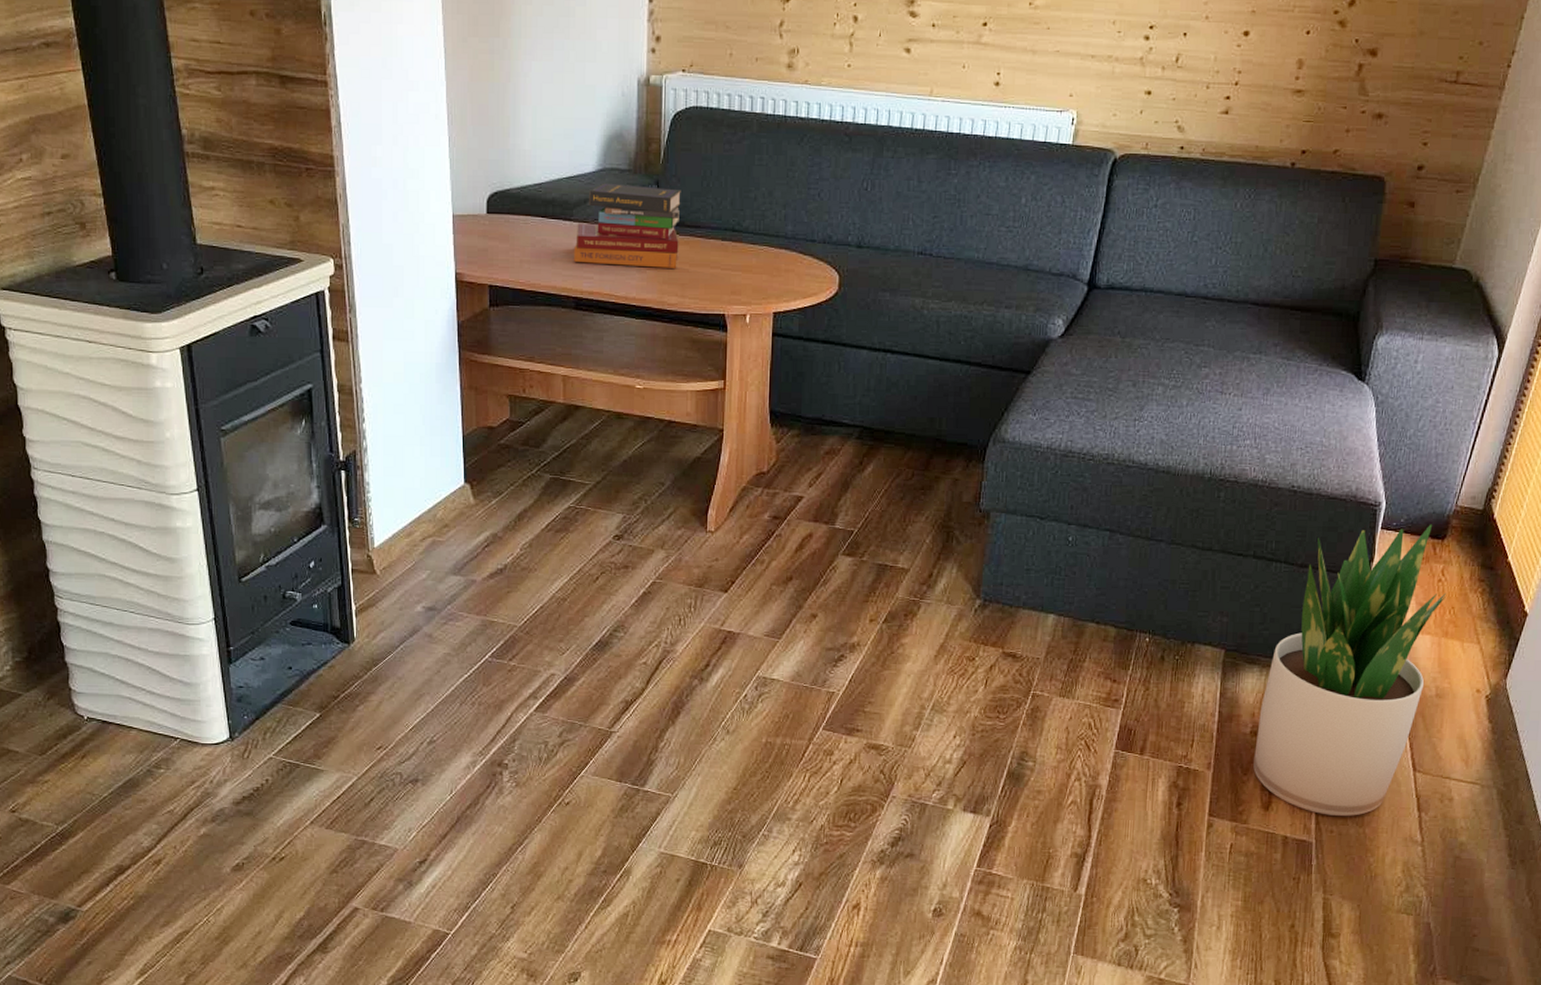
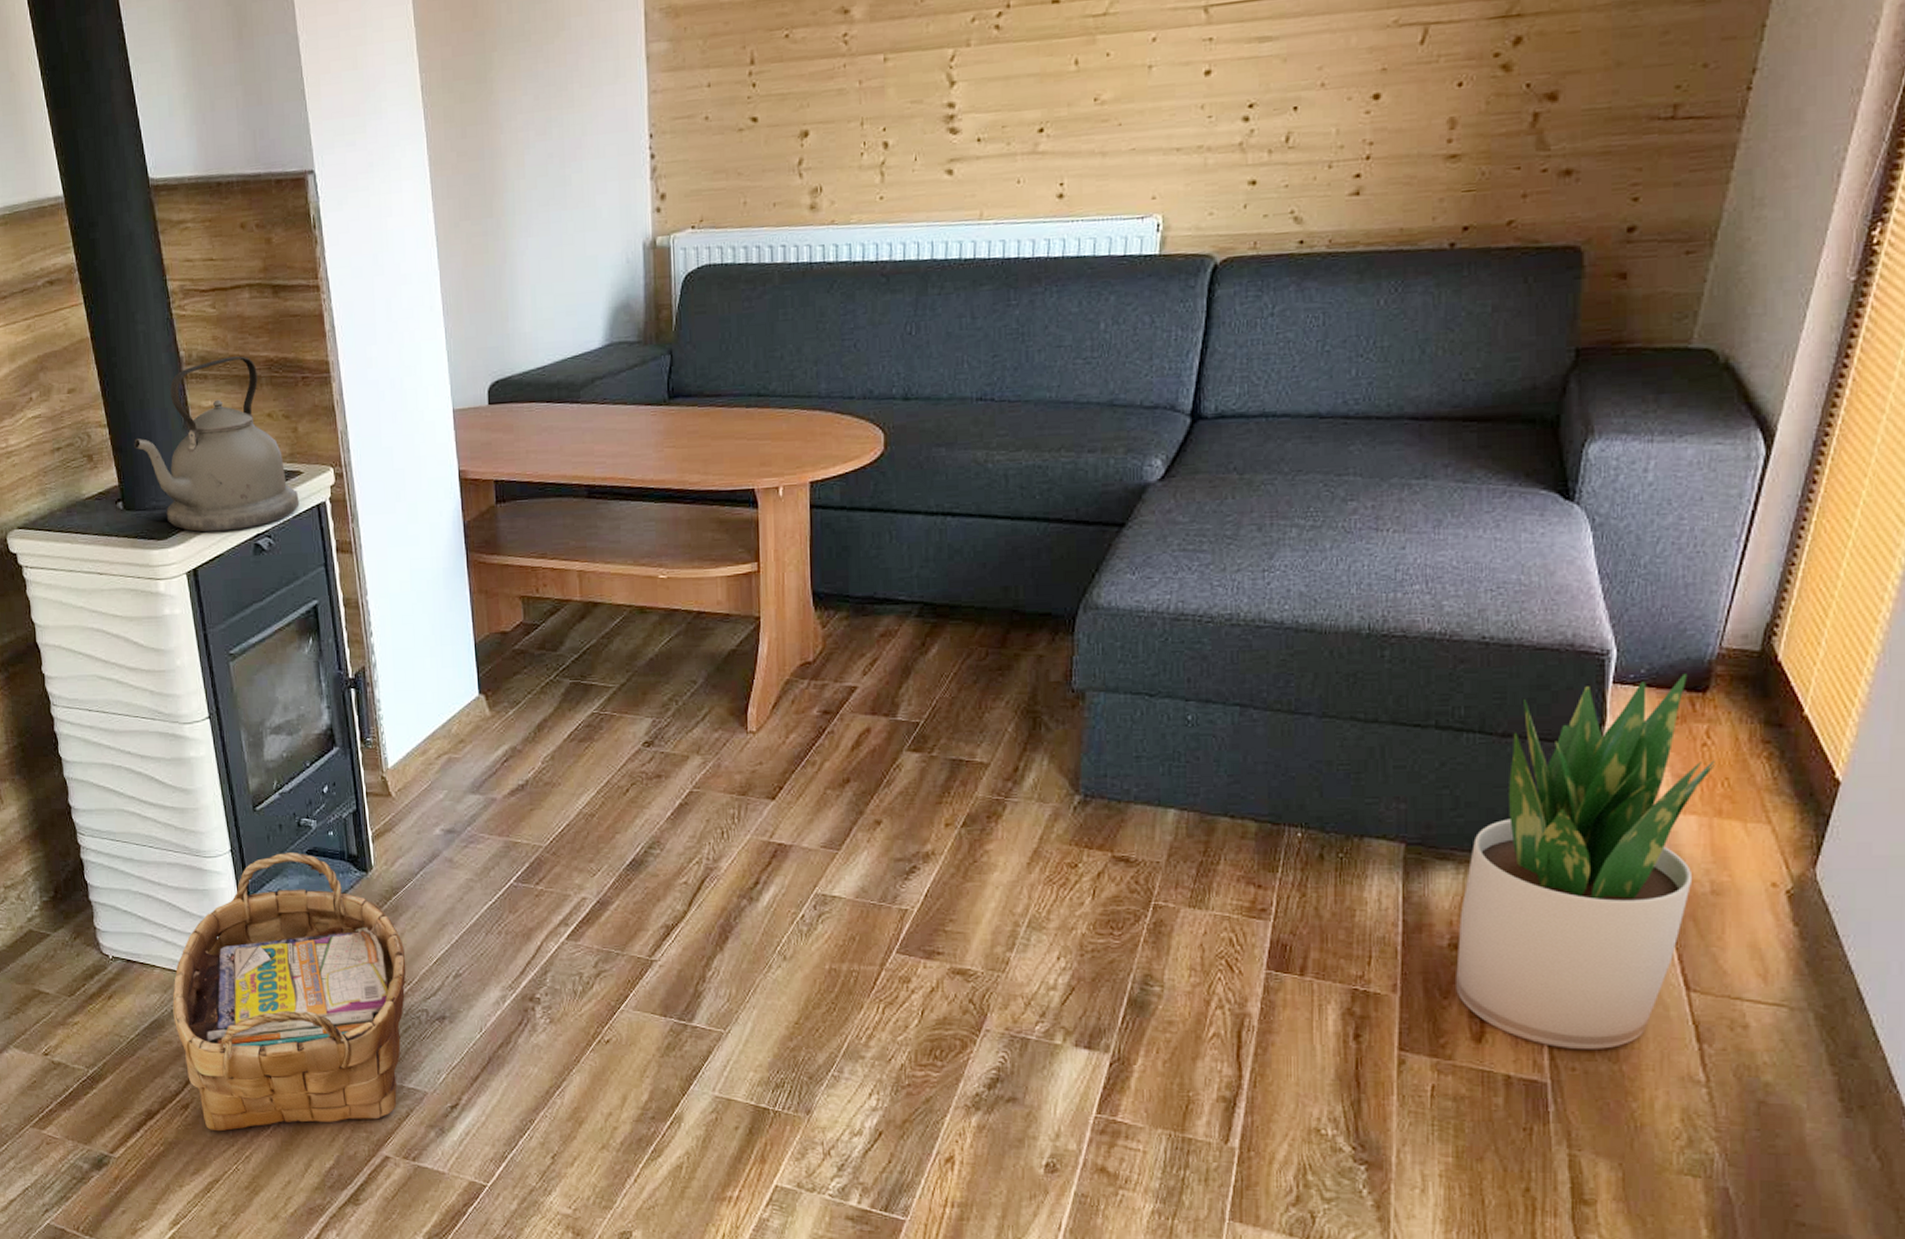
kettle: none [130,140,298,311] -> present [134,356,300,532]
woven basket: none [148,623,383,886] -> present [172,853,407,1132]
books: present [574,183,681,268] -> none [583,356,699,448]

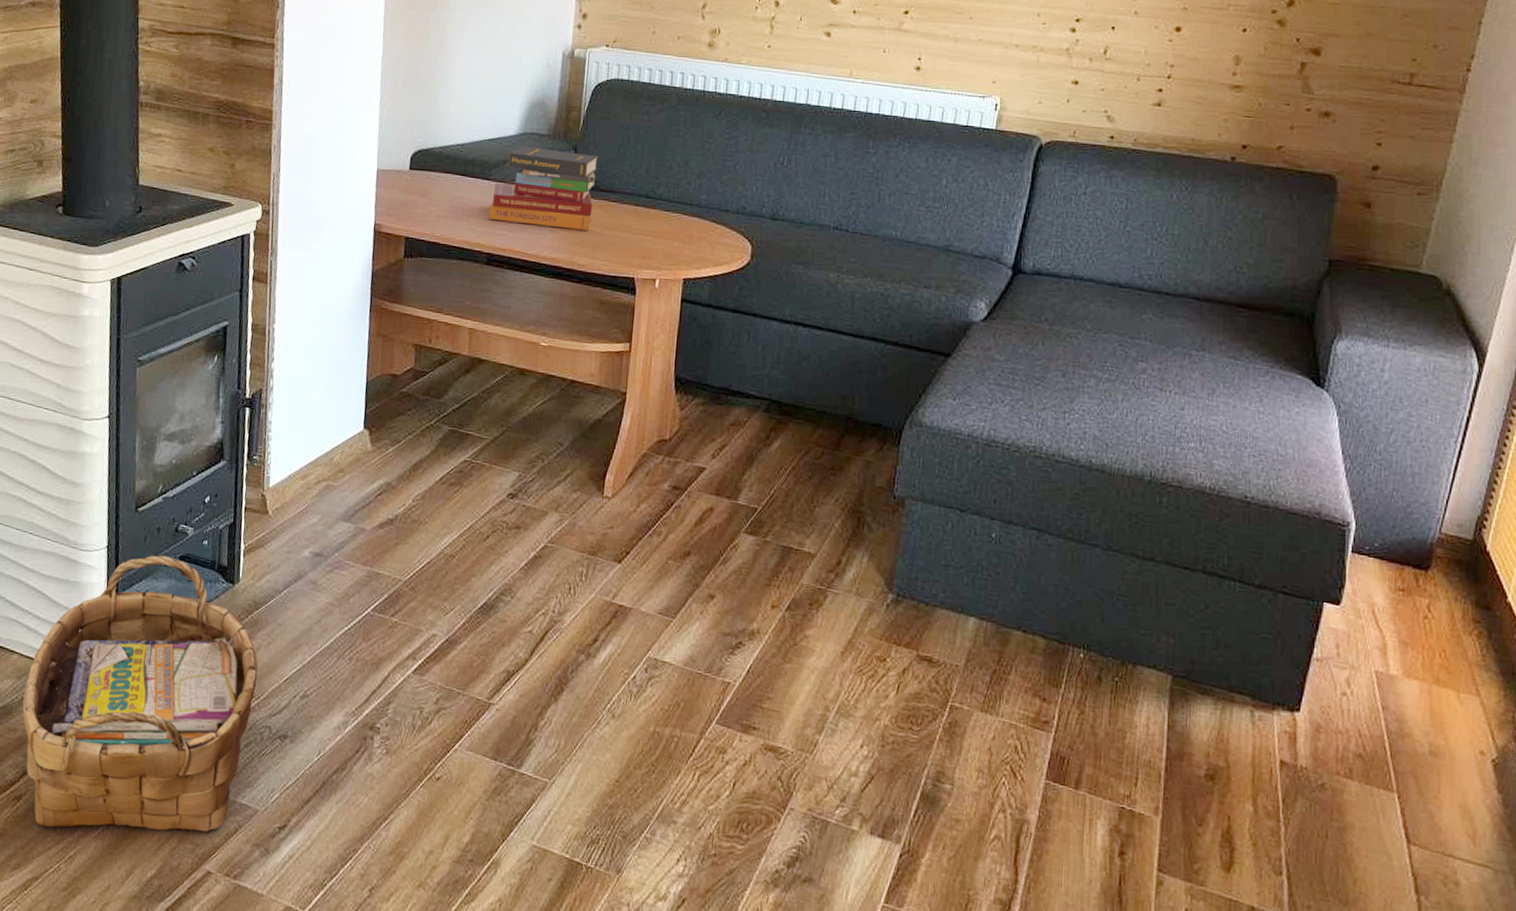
kettle: present [134,356,300,532] -> none [83,93,226,248]
books: none [583,356,699,448] -> present [489,146,598,231]
planter: present [1454,673,1715,1051] -> none [1209,551,1434,891]

